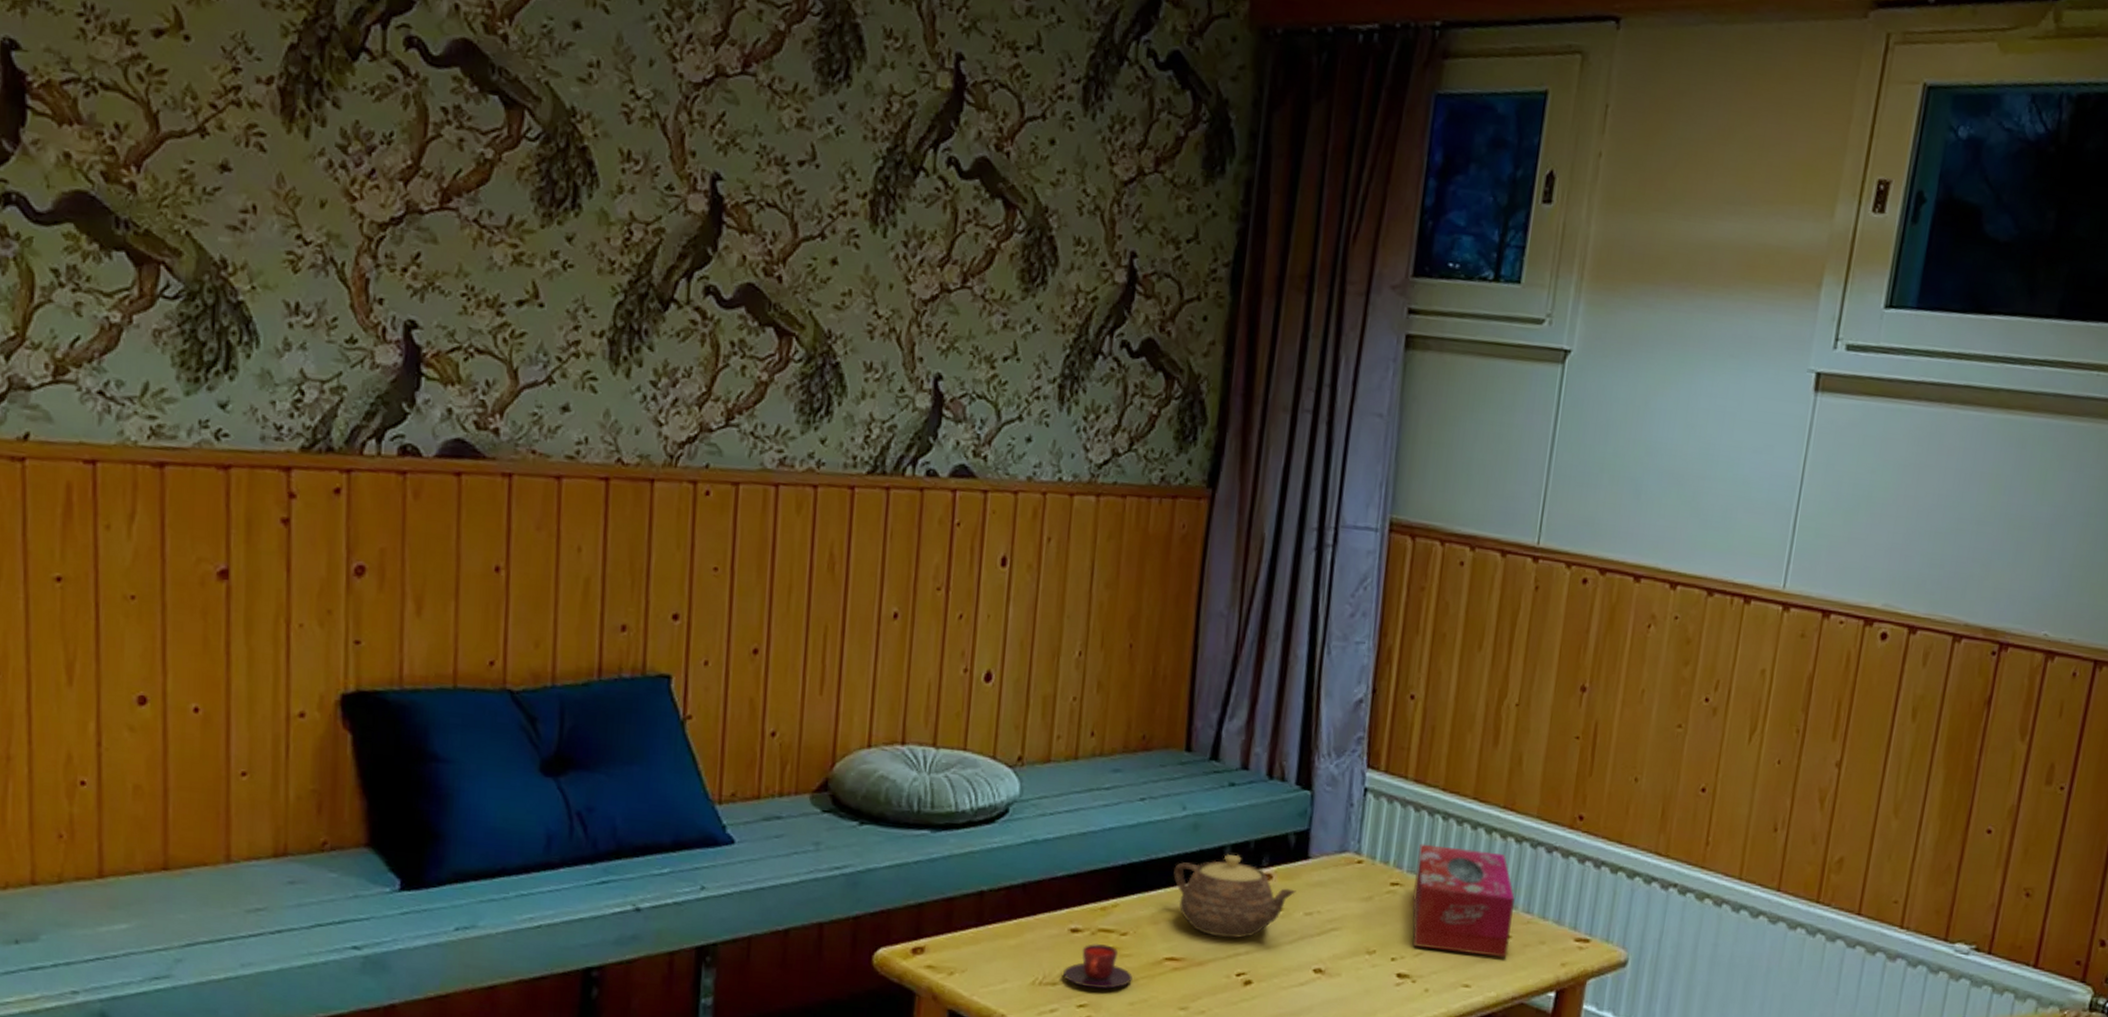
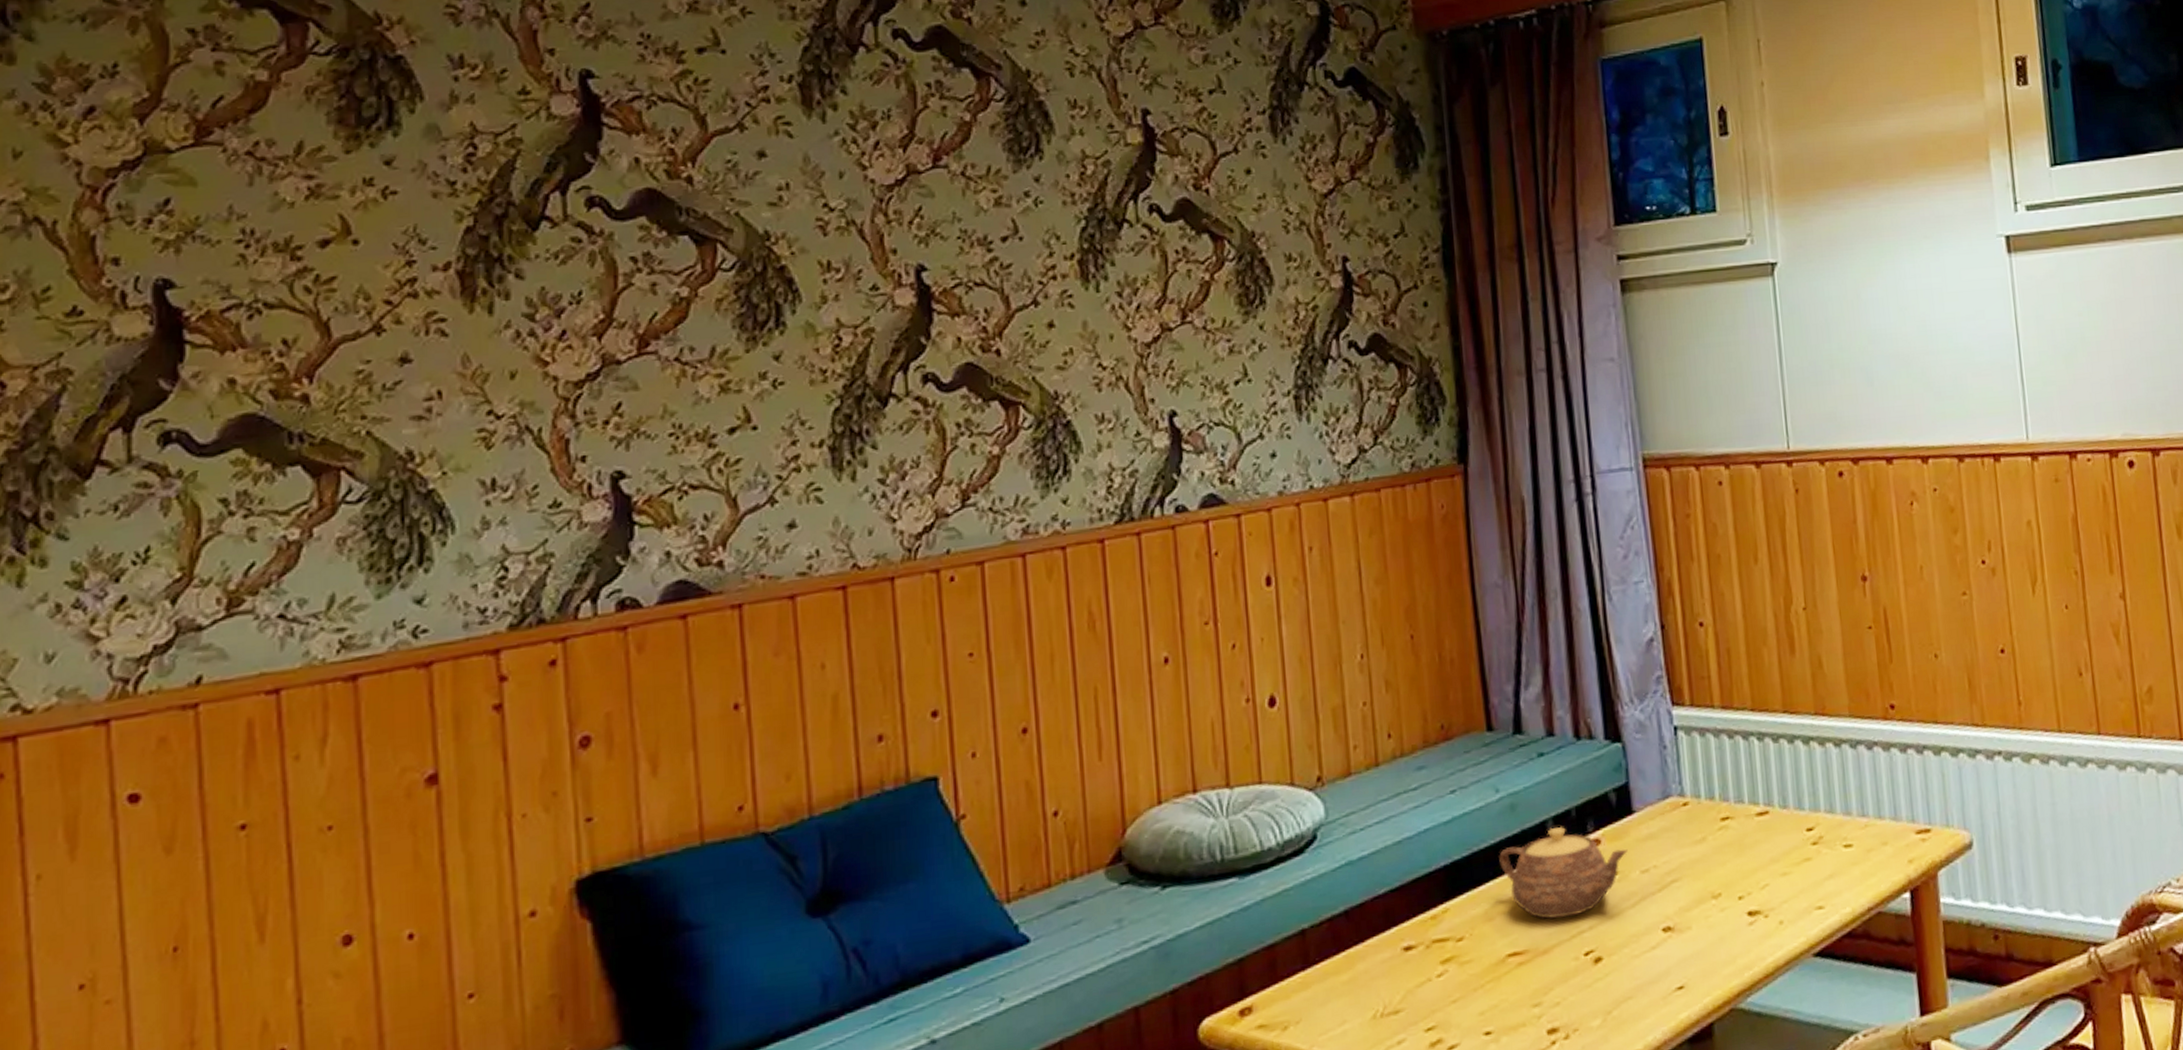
teacup: present [1063,943,1133,989] -> none [1404,955,1478,1008]
tissue box: present [1412,843,1515,958] -> none [1741,762,1854,879]

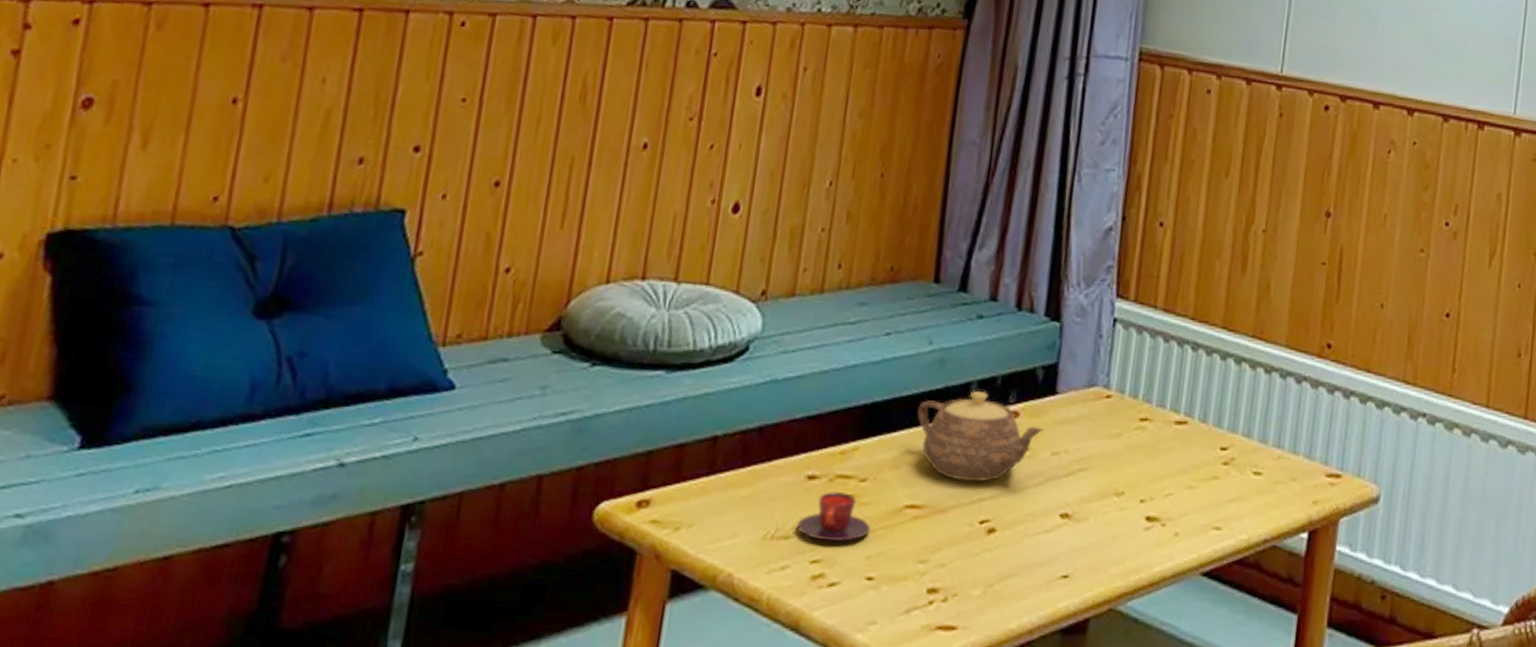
teacup: none [1404,955,1478,1008] -> present [797,490,871,541]

